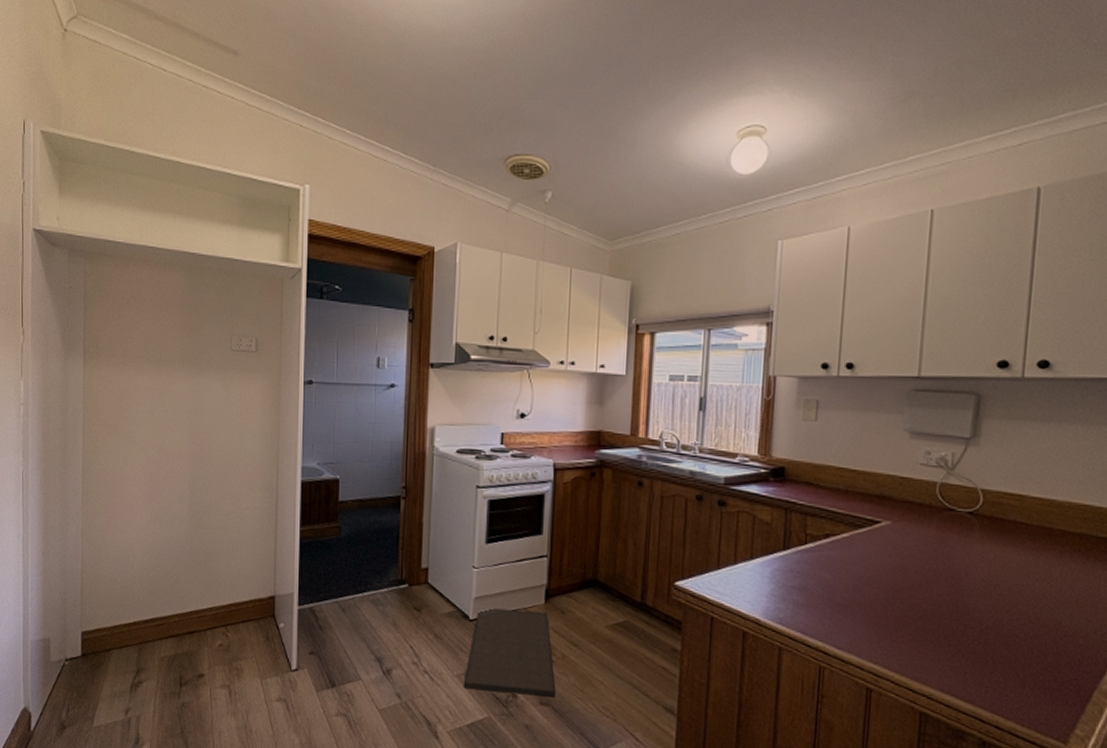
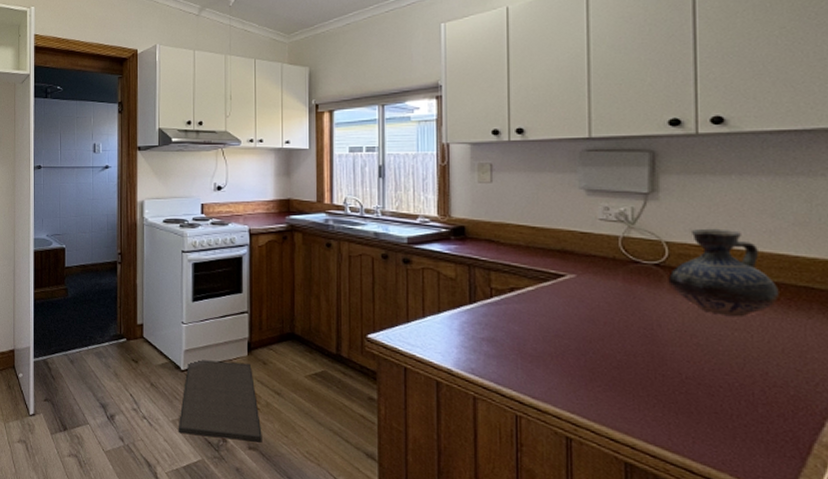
ceramic jug: none [979,476,1081,568] -> present [668,228,779,317]

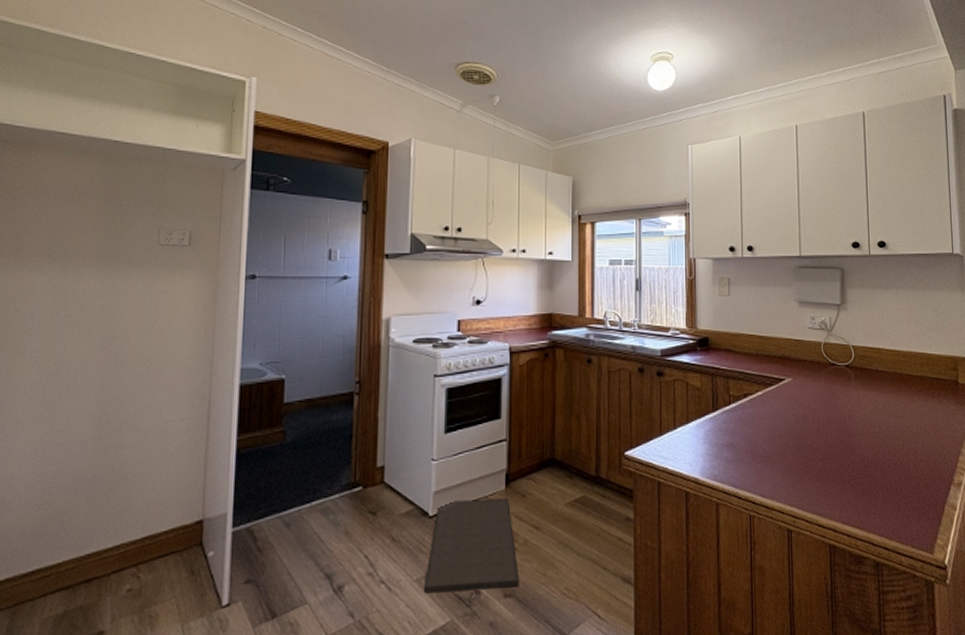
ceramic jug: present [668,228,779,317] -> none [854,333,922,407]

